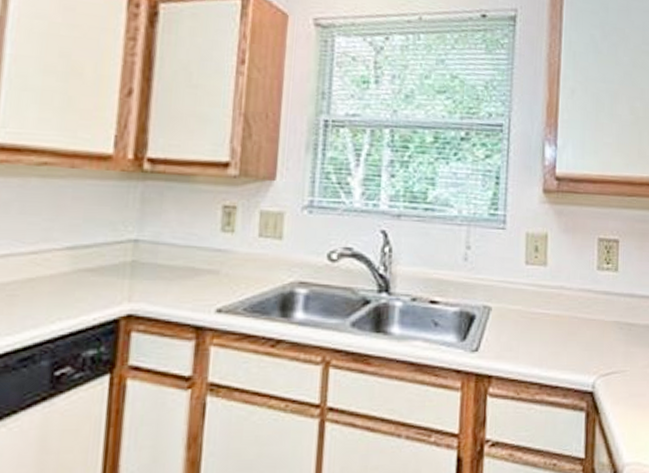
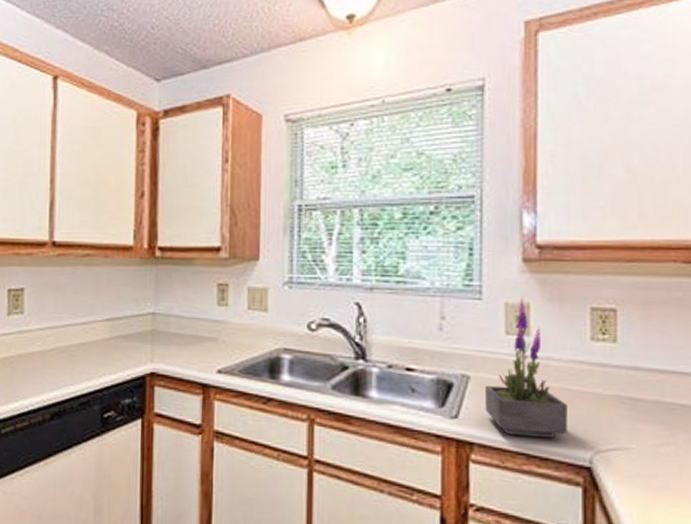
potted plant: none [504,228,576,366] -> present [485,297,567,438]

